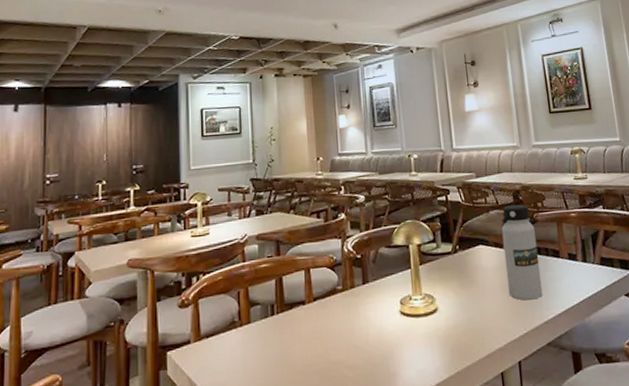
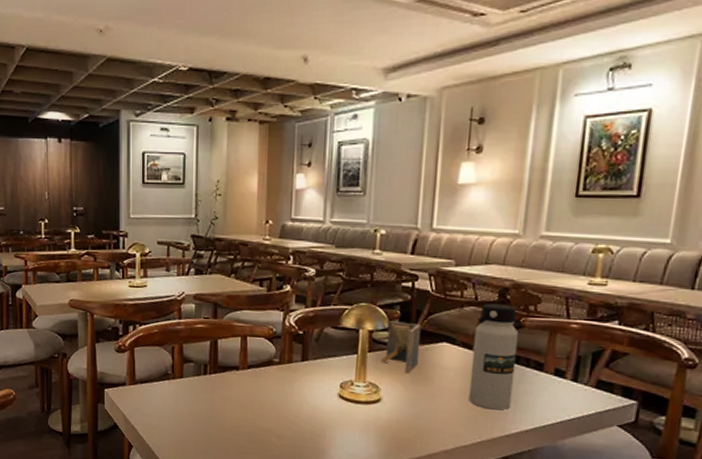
napkin holder: none [431,232,463,280] -> present [380,321,422,374]

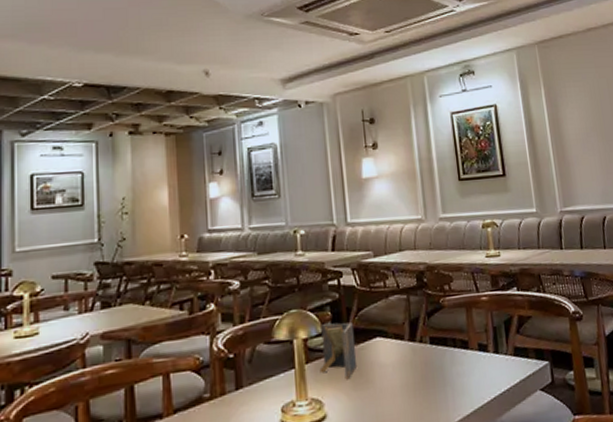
water bottle: present [468,303,519,410] -> none [402,287,450,401]

